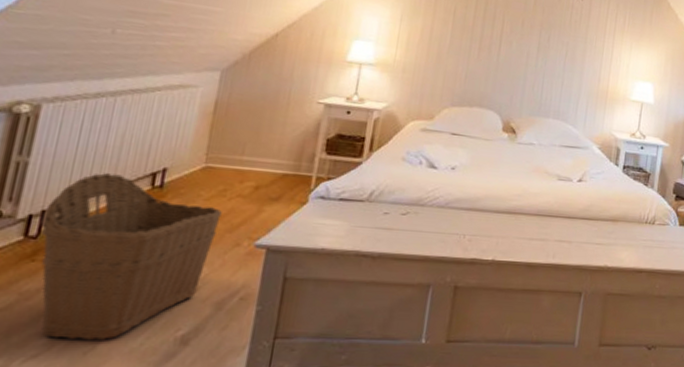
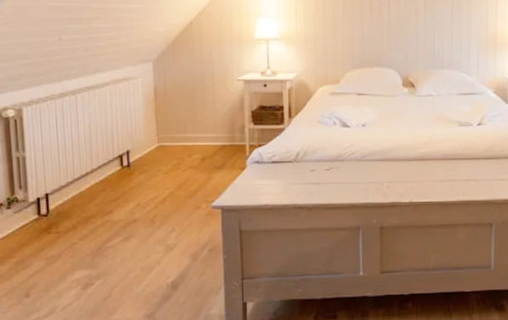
wicker basket: present [40,173,222,341] -> none [46,159,180,290]

